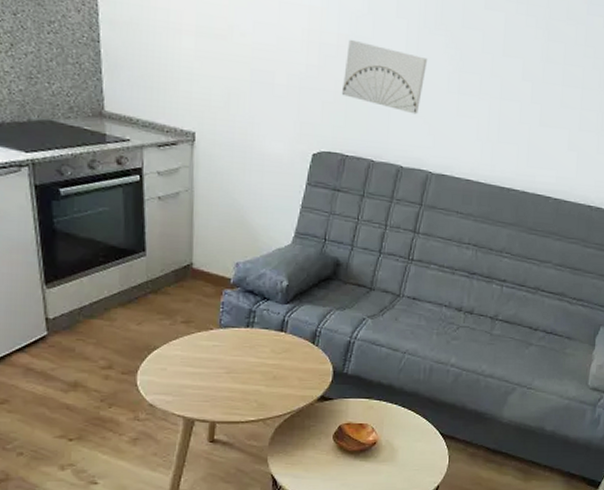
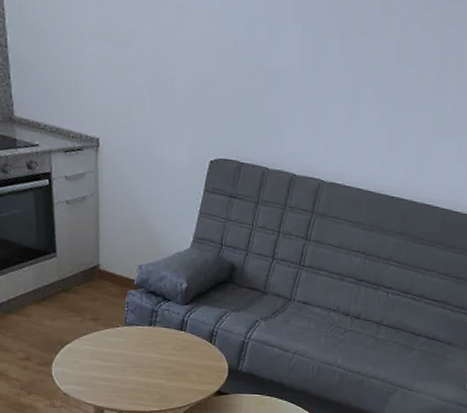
wall art: present [341,39,427,115] -> none [238,44,322,123]

